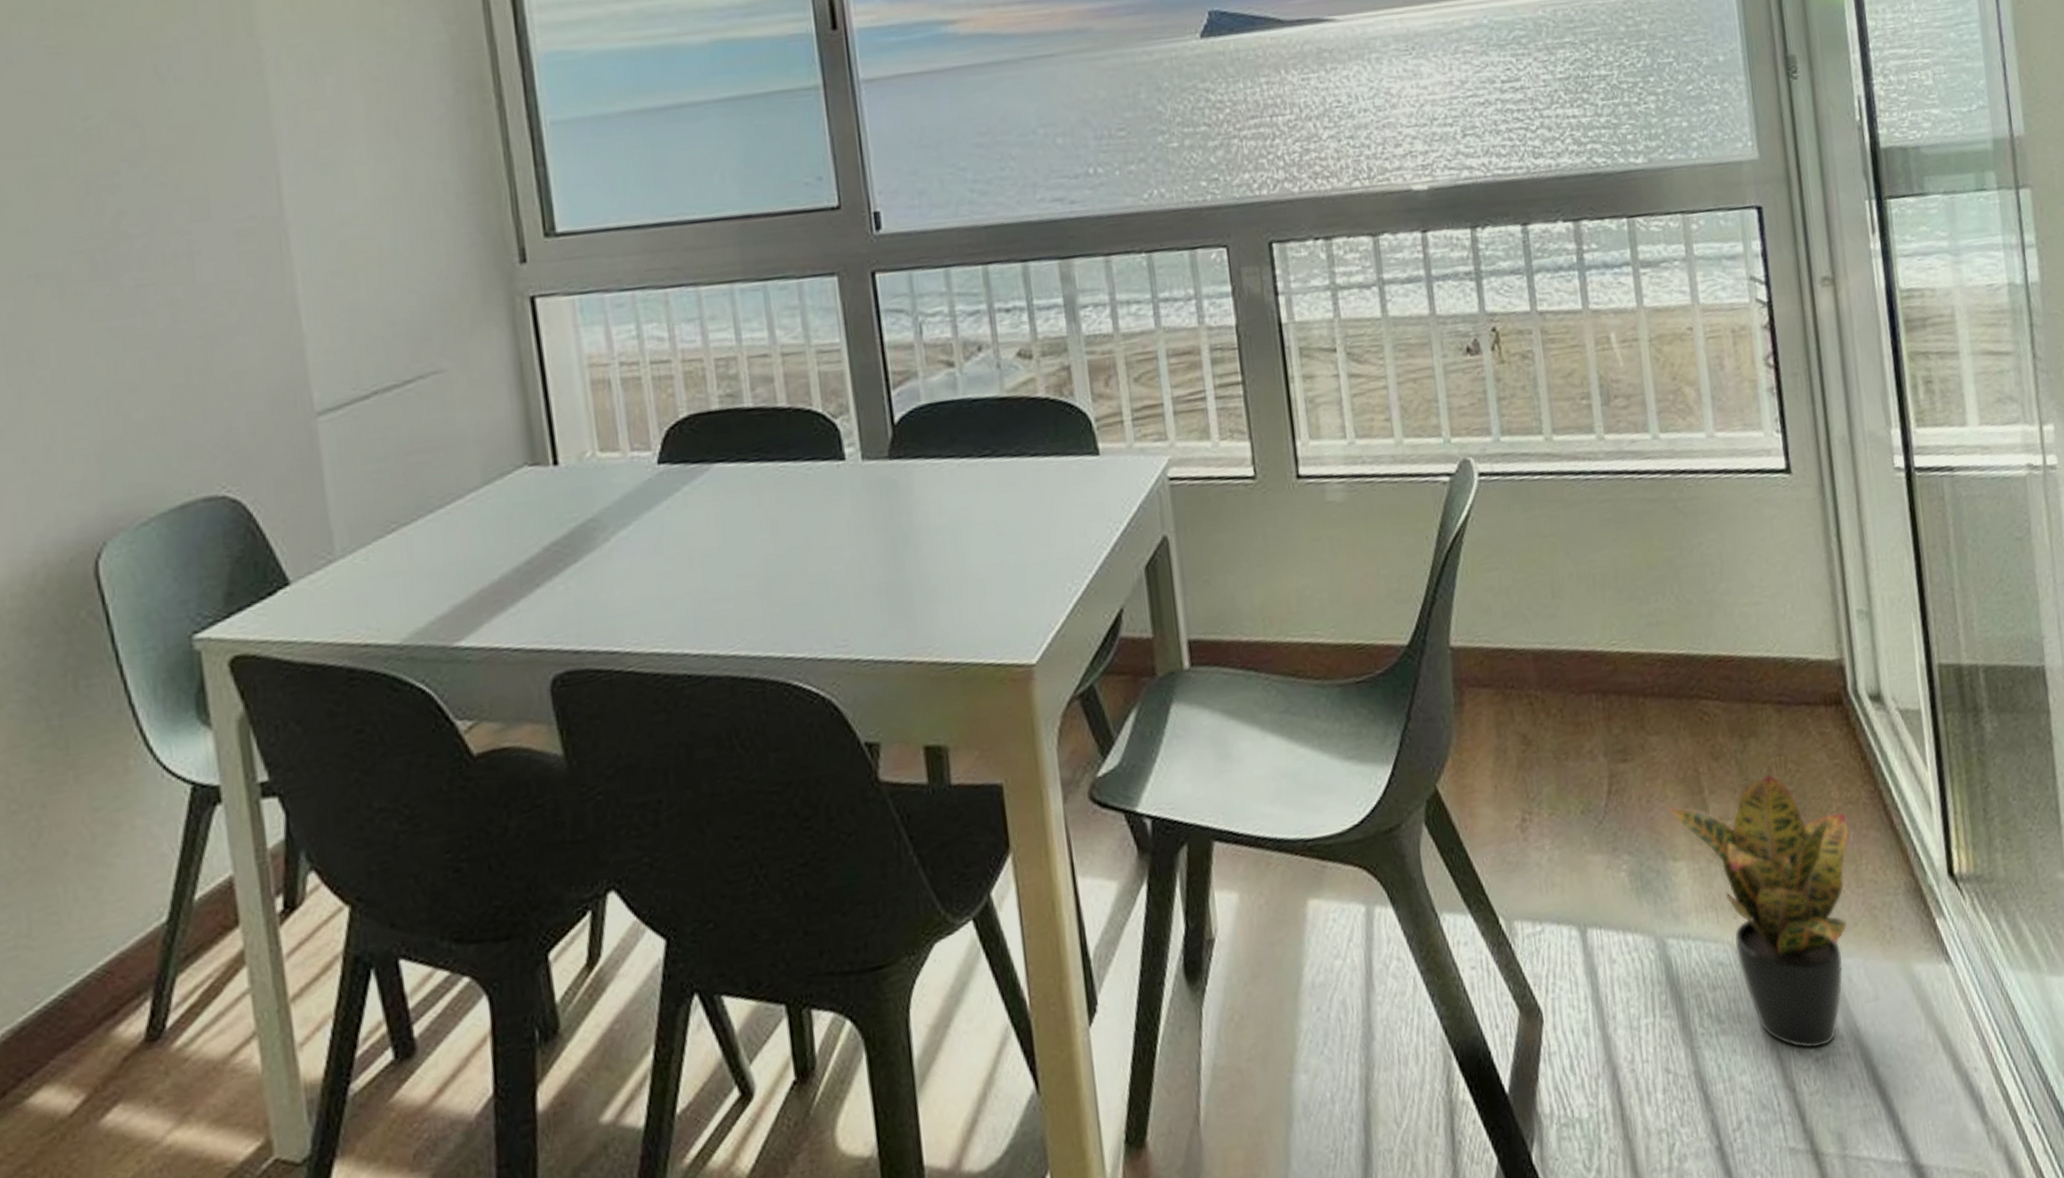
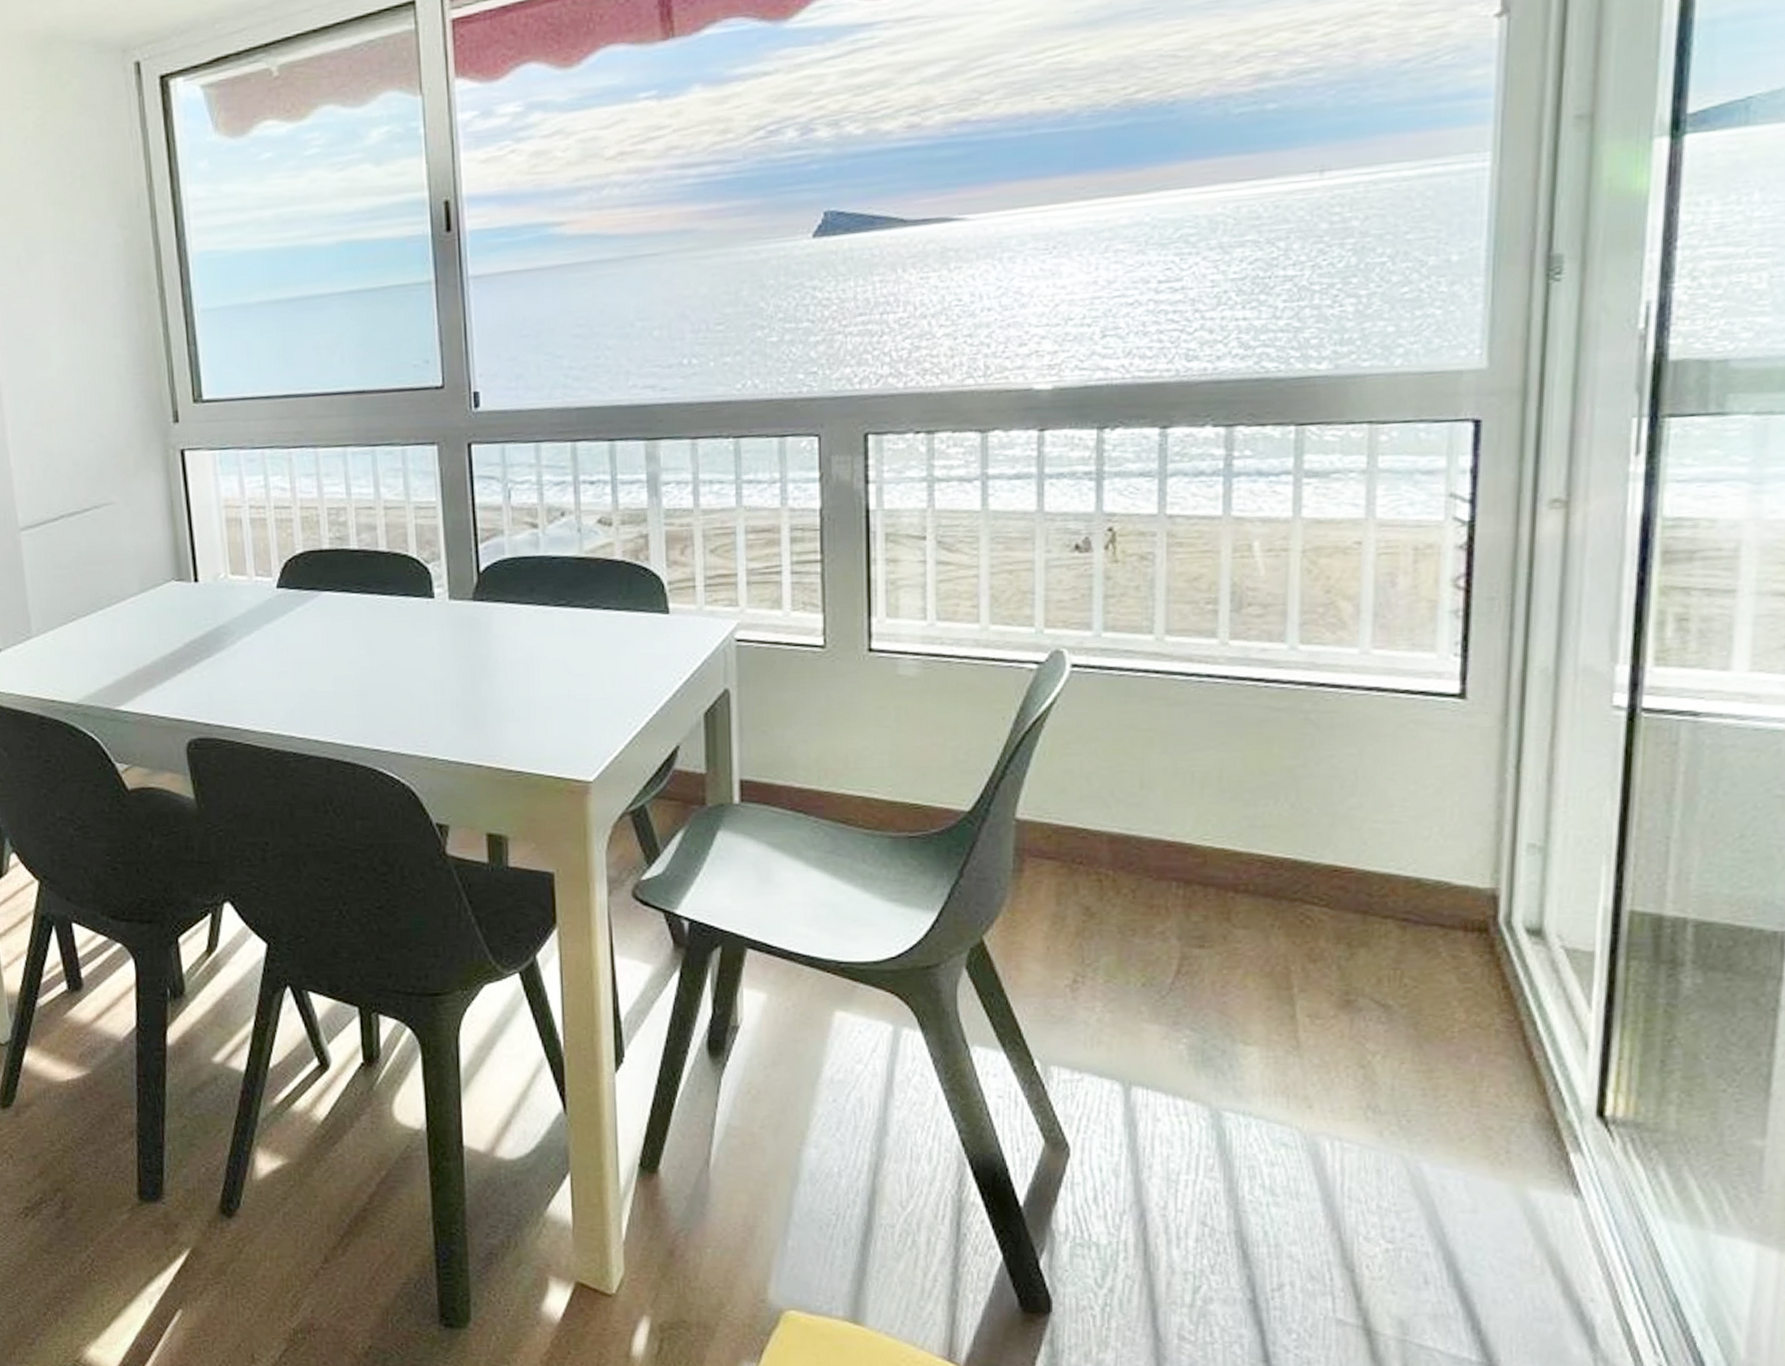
potted plant: present [1667,773,1849,1049] -> none [1245,984,1472,1240]

